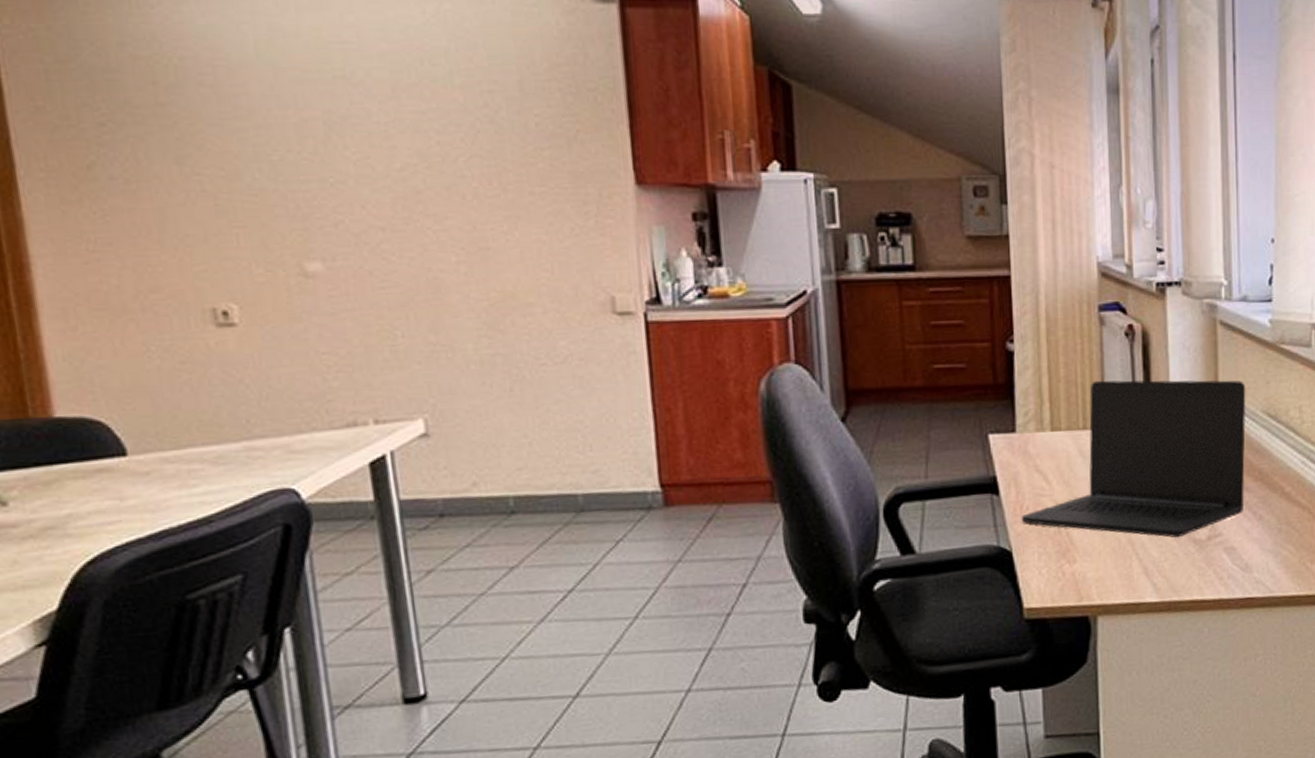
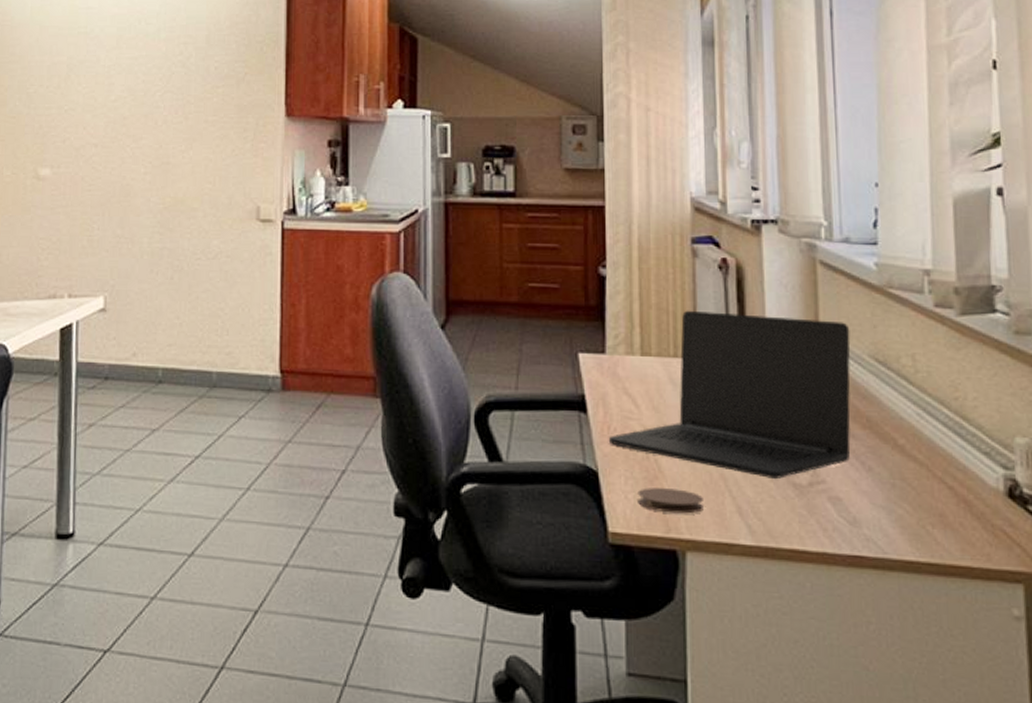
coaster: none [1051,558,1114,583] -> present [638,488,705,514]

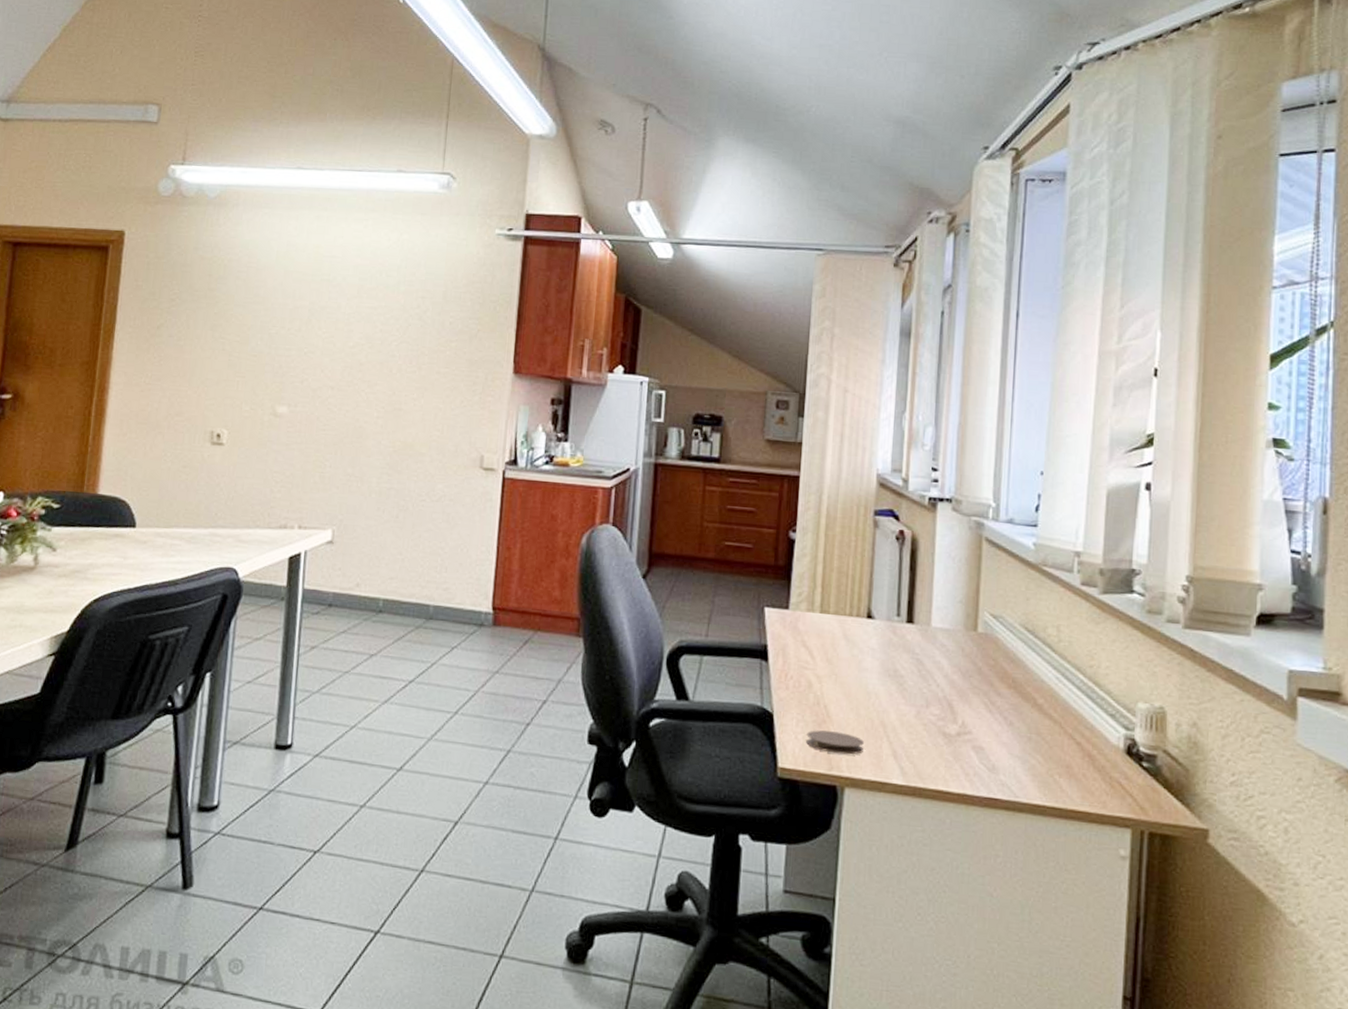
laptop: present [608,310,851,480] -> none [784,574,1006,729]

